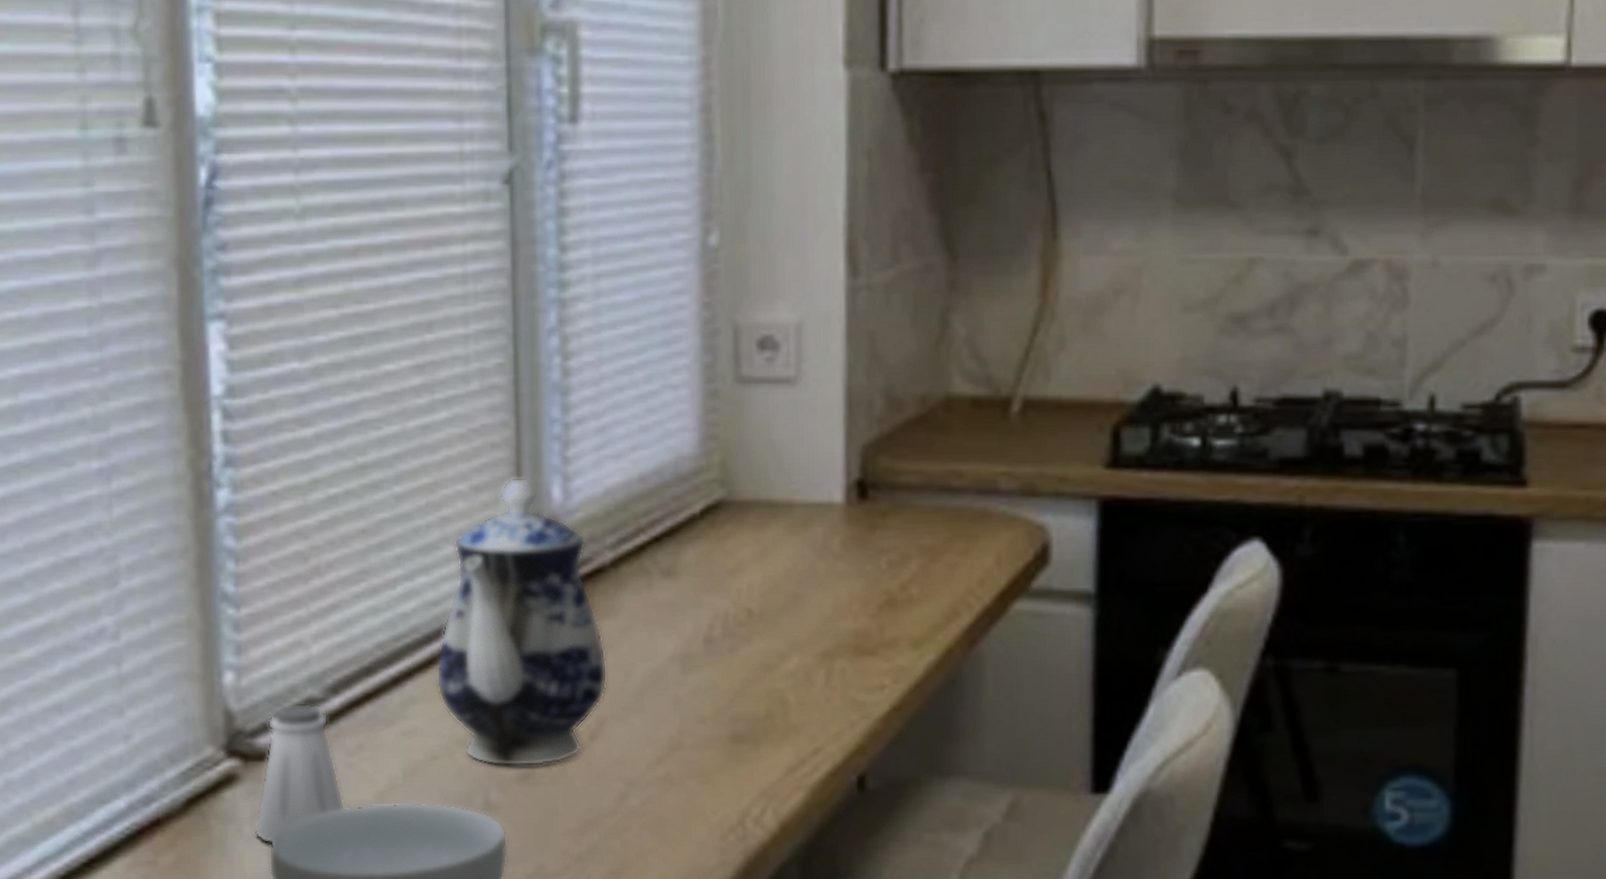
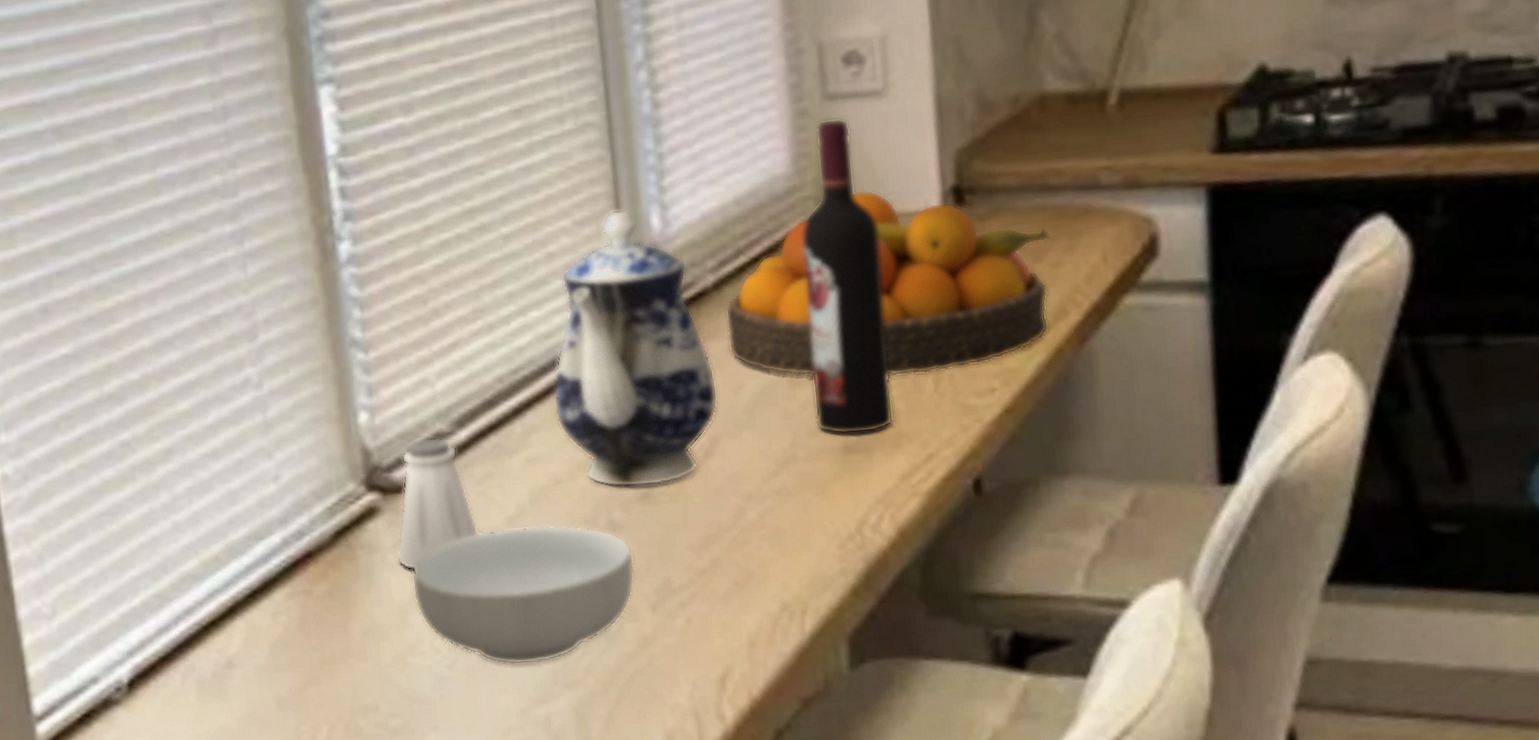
fruit bowl: none [622,476,950,668] -> present [725,190,1052,377]
wine bottle: none [703,402,785,724] -> present [803,118,894,435]

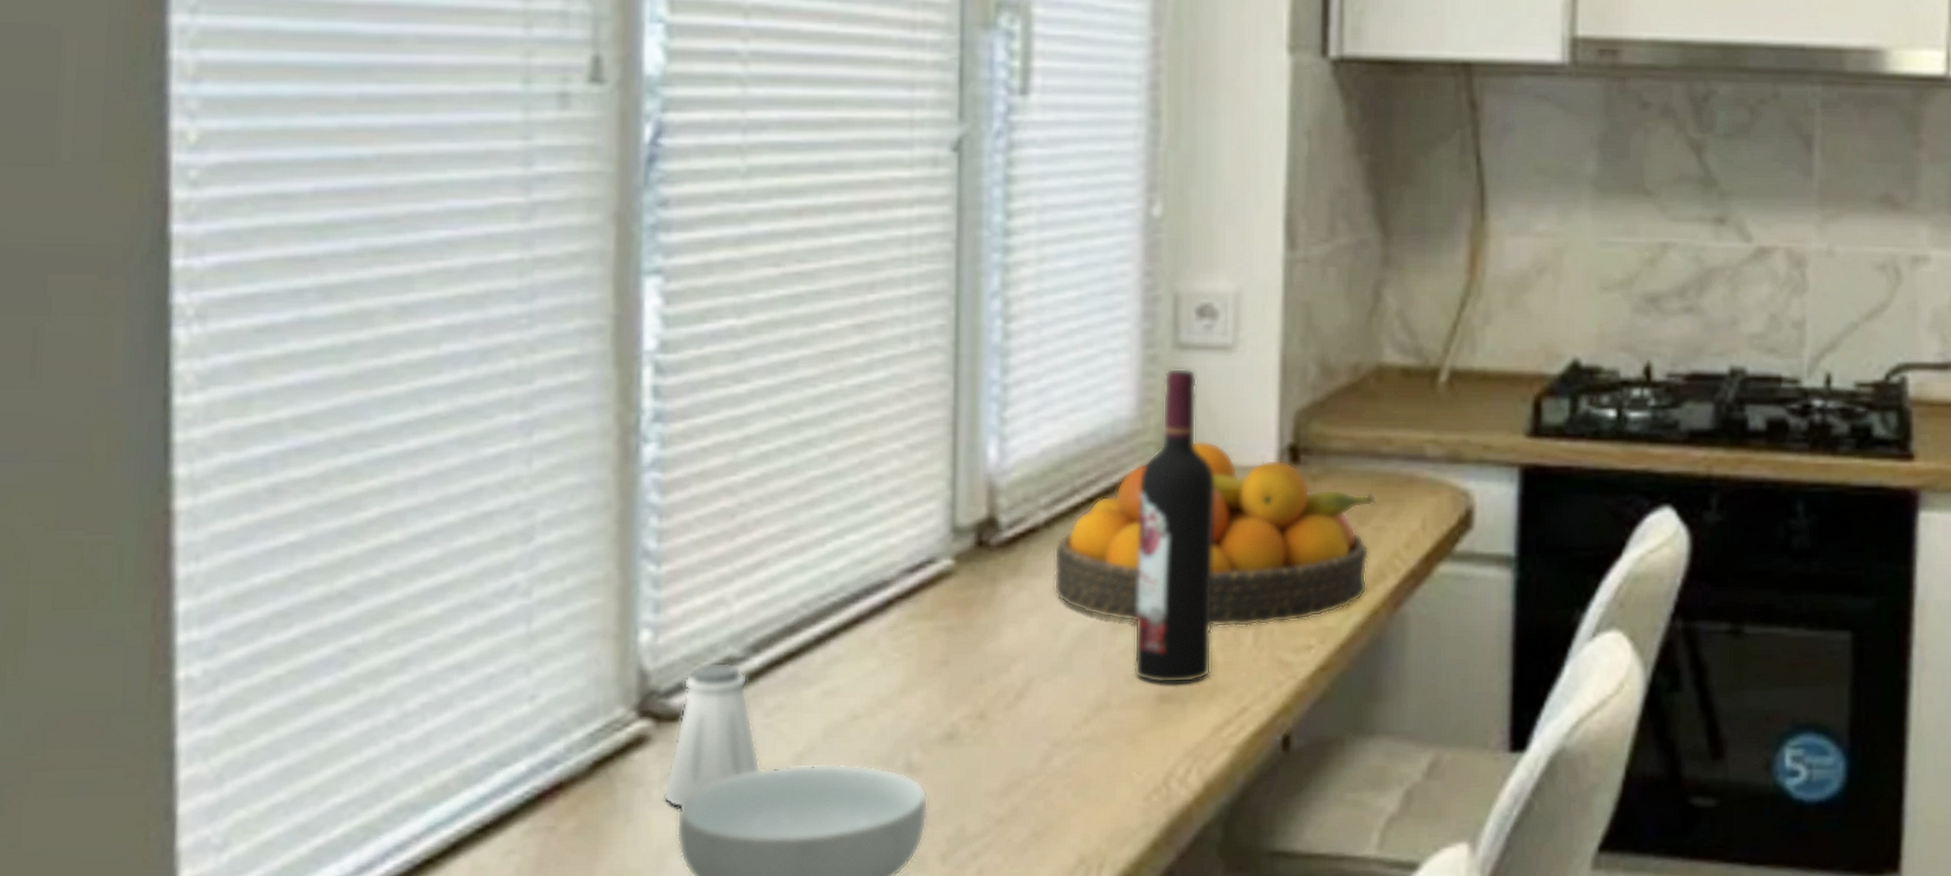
teapot: present [553,209,718,488] -> none [861,437,1037,727]

